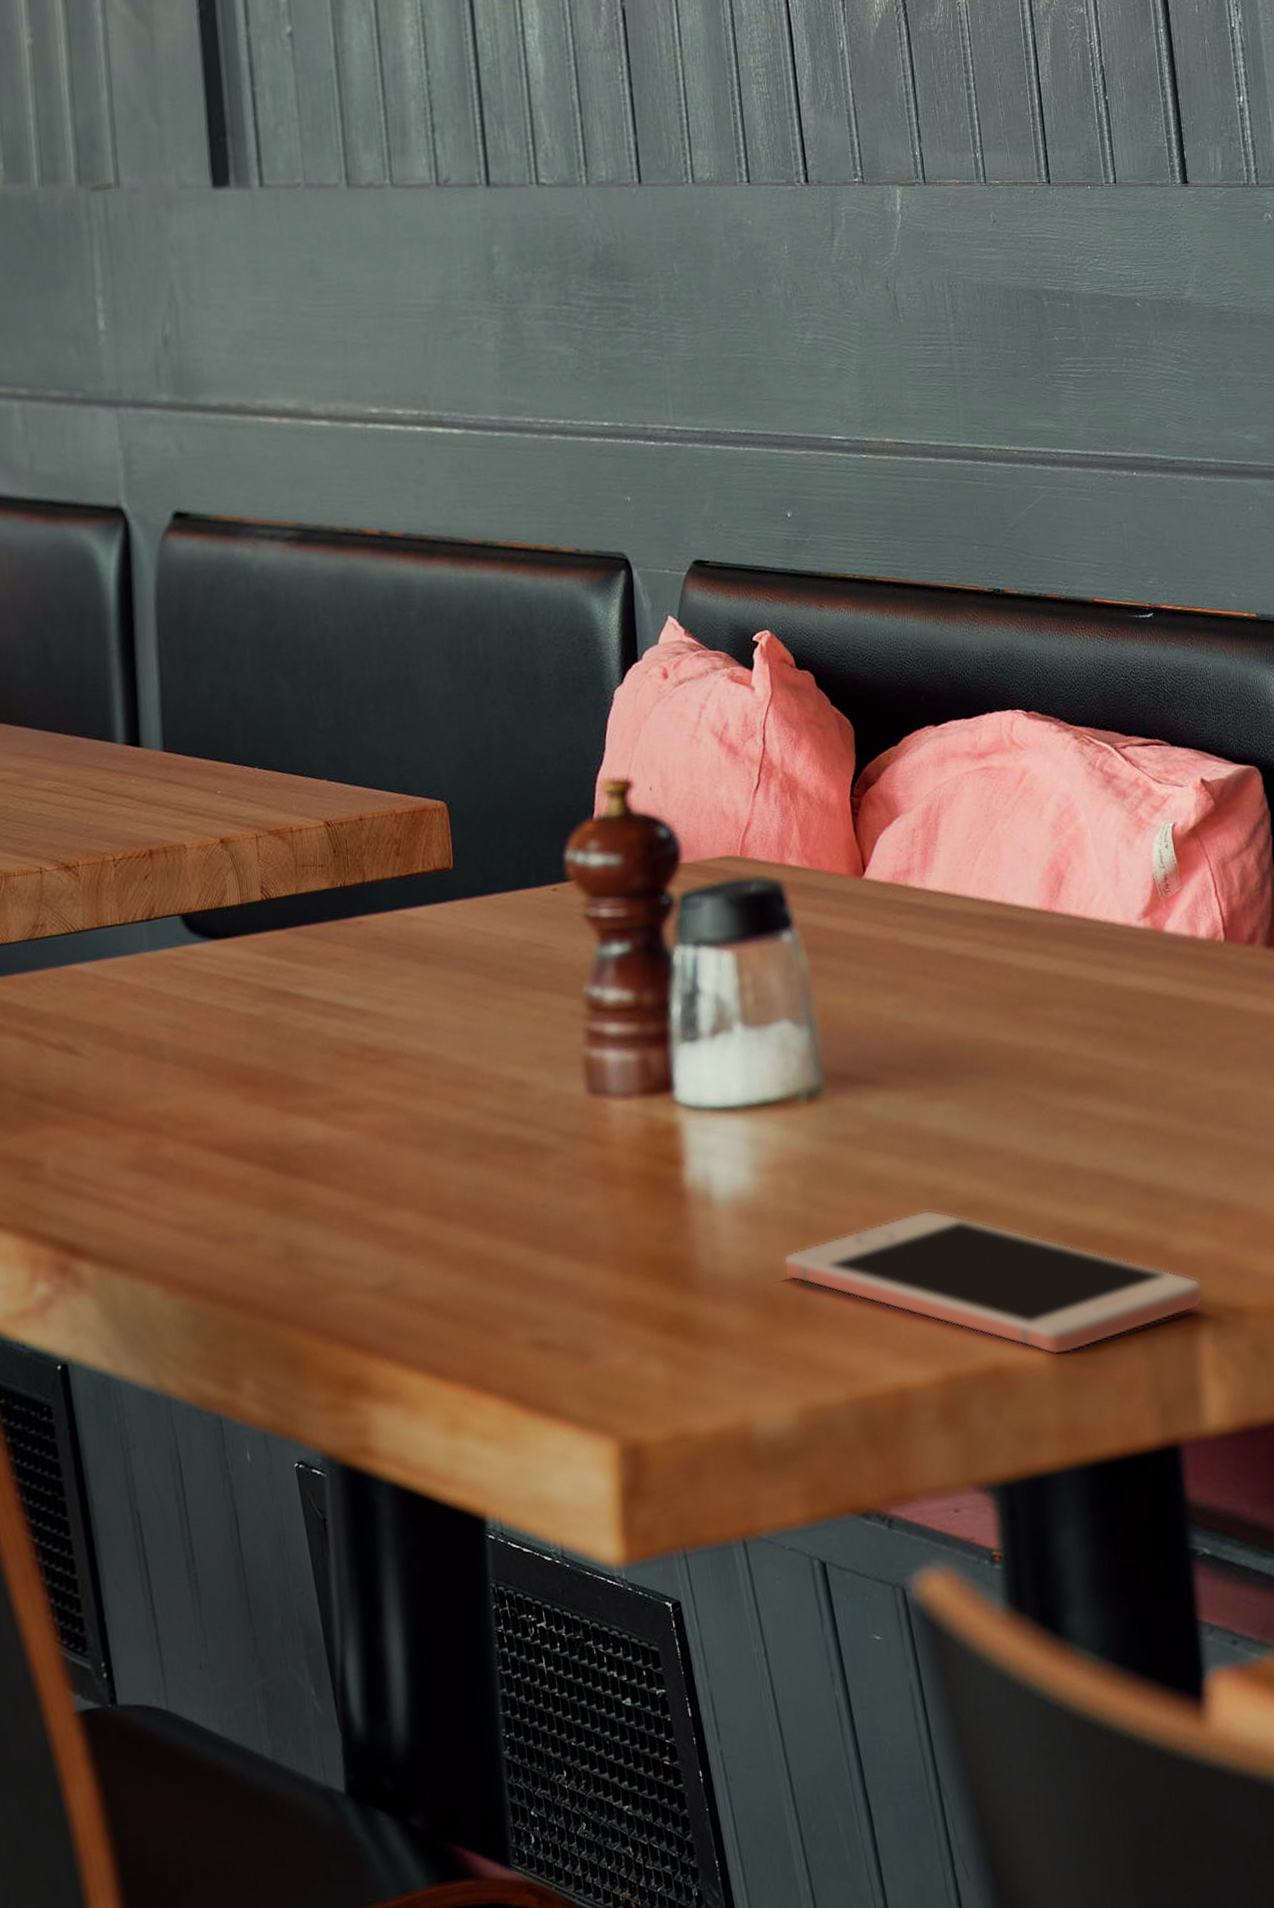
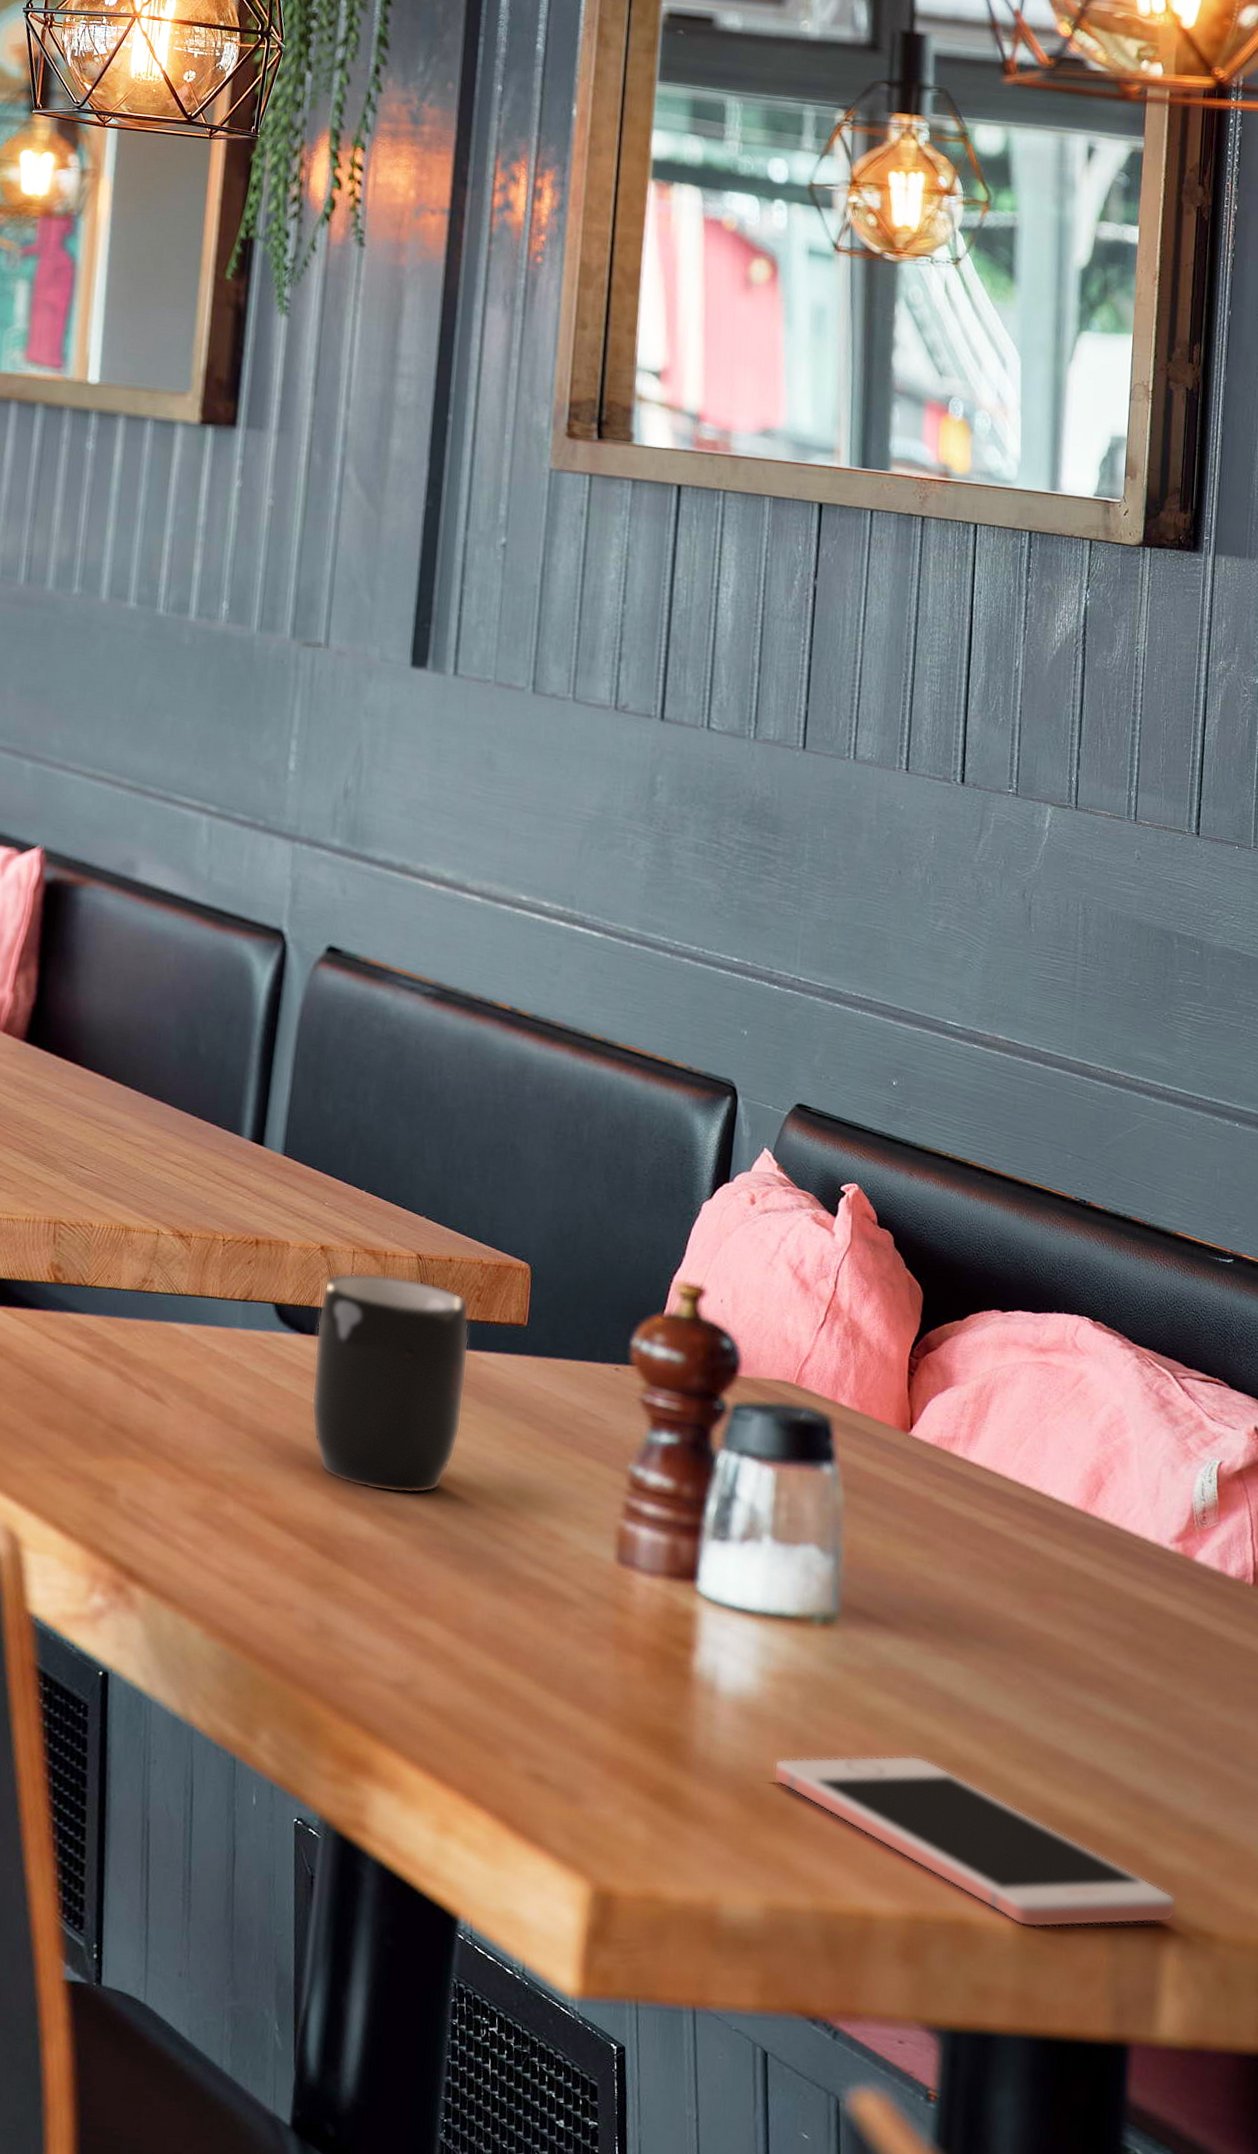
mug: none [230,848,402,1089] -> present [311,1272,469,1495]

